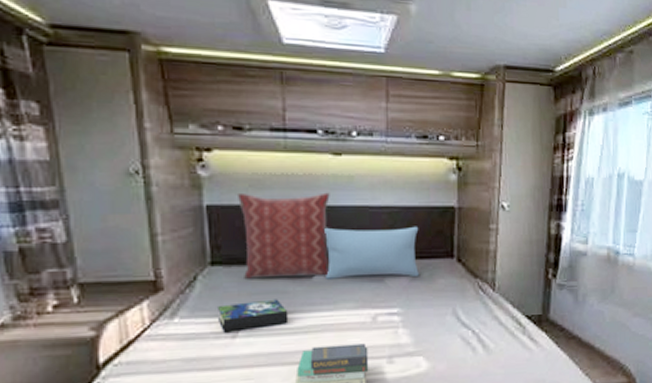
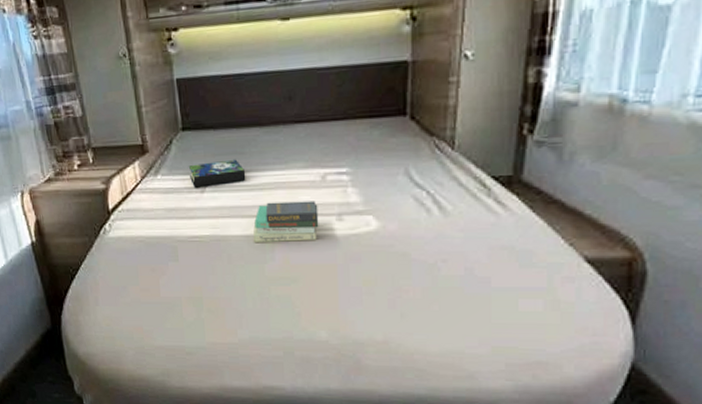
pillow: present [236,192,330,279] -> none [199,57,281,142]
pillow: present [324,226,419,281] -> none [275,84,368,142]

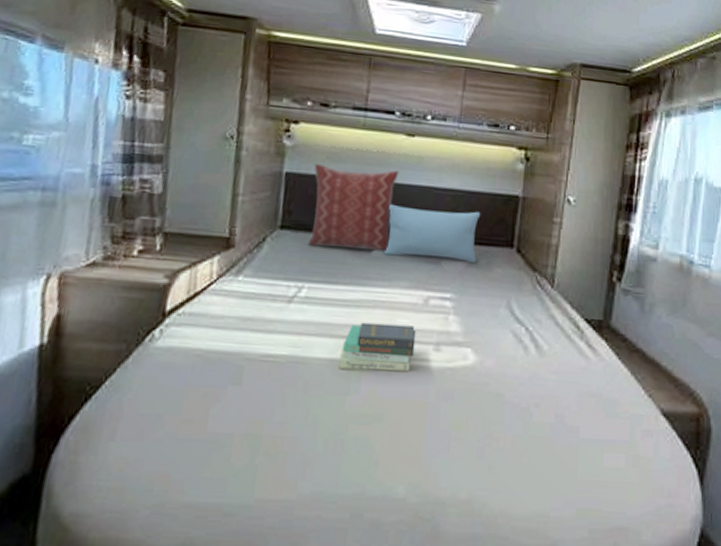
book: present [189,159,246,188] -> none [278,268,344,297]
pillow: none [199,57,281,142] -> present [308,163,399,252]
pillow: none [275,84,368,142] -> present [384,203,481,264]

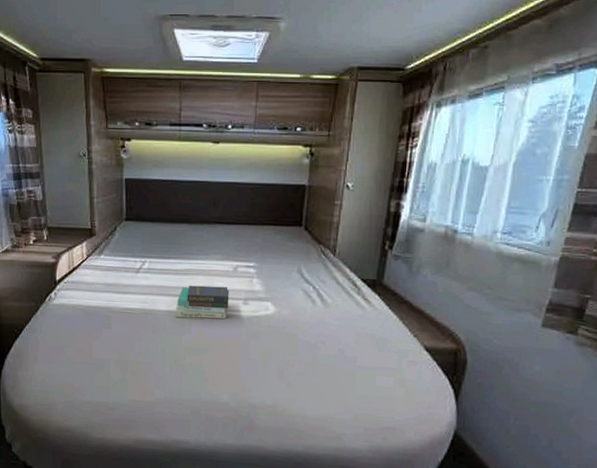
pillow: present [308,163,399,252] -> none [145,170,209,234]
pillow: present [384,203,481,264] -> none [202,197,275,240]

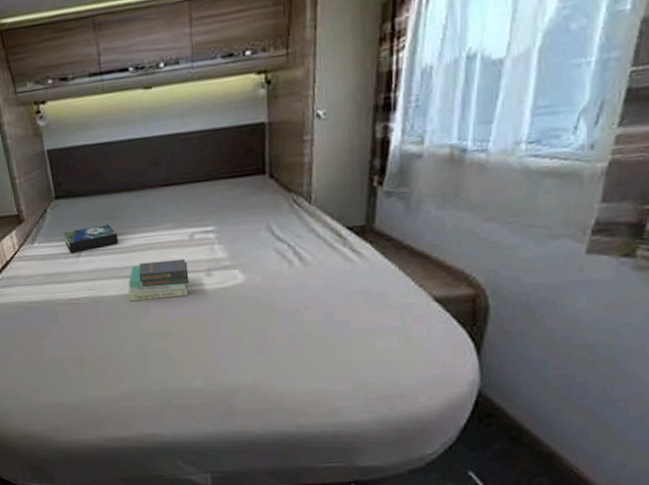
book: none [128,247,174,269] -> present [64,224,119,253]

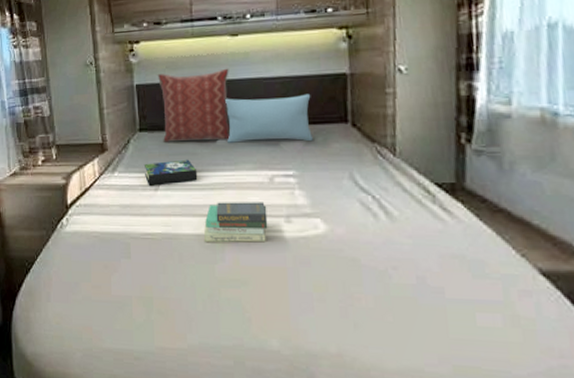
pillow: none [68,125,150,209] -> present [157,68,231,142]
pillow: none [142,146,231,205] -> present [225,93,313,144]

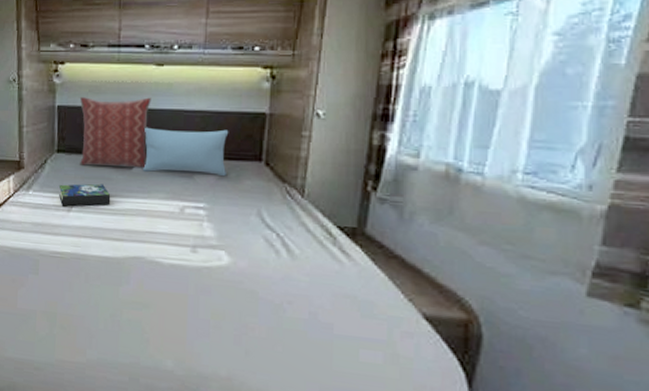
books: present [204,202,268,243] -> none [112,227,175,269]

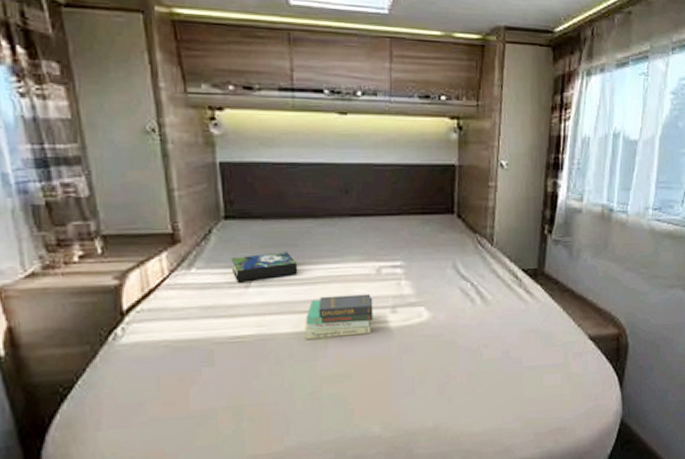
pillow: present [79,96,152,169] -> none [247,150,337,232]
books: none [112,227,175,269] -> present [305,294,374,339]
pillow: present [143,127,229,177] -> none [331,183,421,235]

